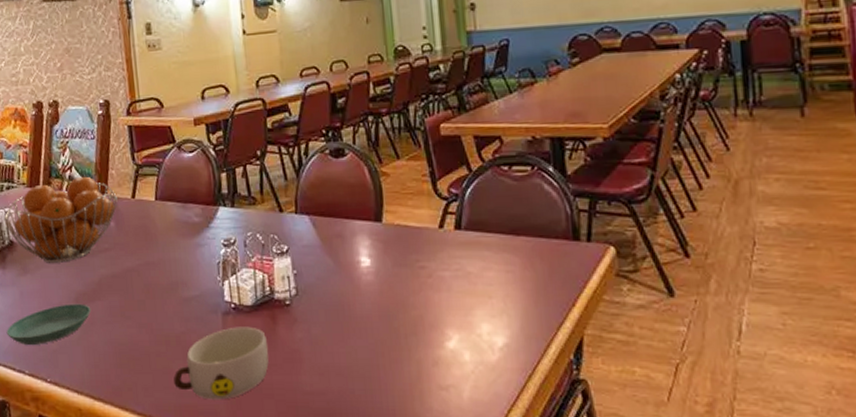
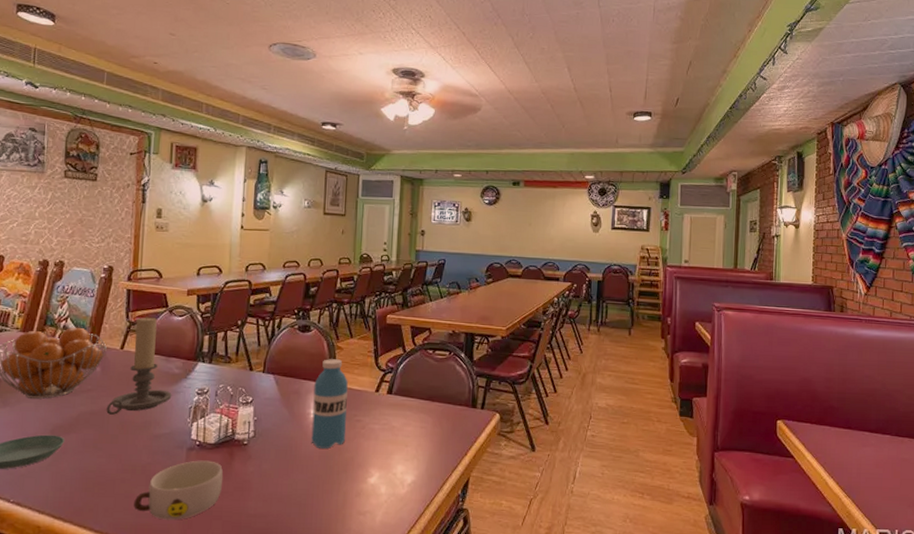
candle holder: none [128,156,196,277] -> present [106,317,172,415]
water bottle: none [359,189,409,306] -> present [311,359,348,449]

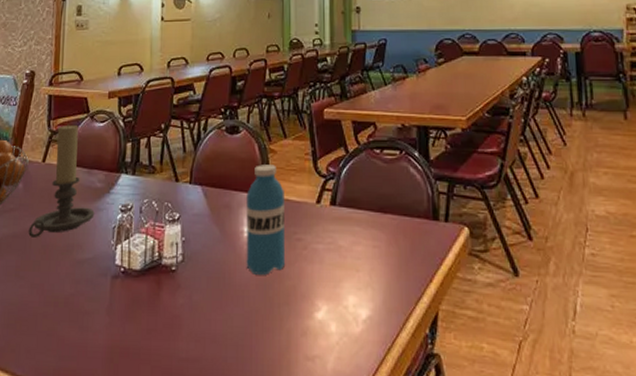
bowl: present [134,460,224,520] -> none [56,290,151,365]

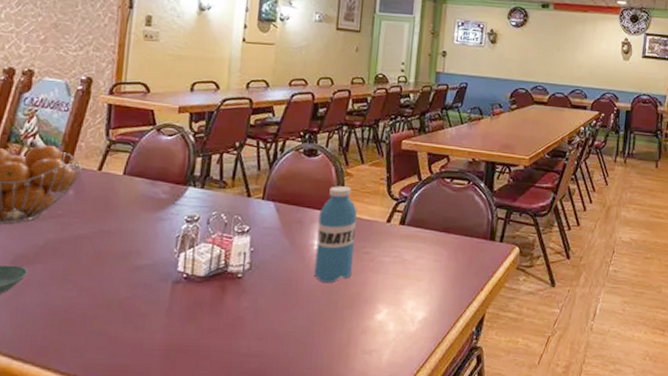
candle holder: present [28,124,95,237] -> none [79,135,157,244]

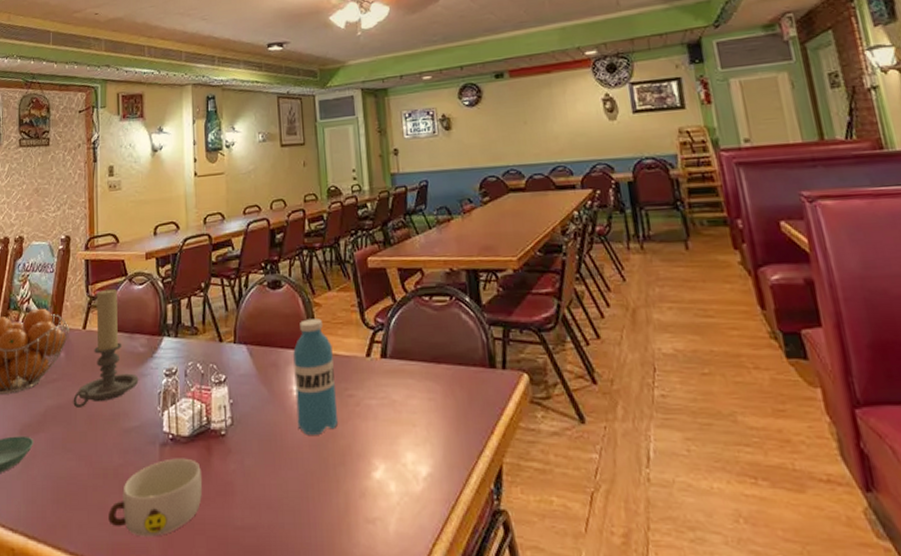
candle holder: none [79,135,157,244] -> present [73,289,139,408]
bowl: none [108,294,213,361] -> present [108,458,203,537]

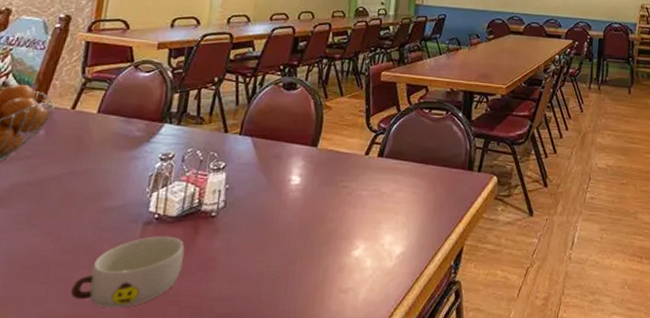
candle holder: present [73,289,139,408] -> none [47,72,130,185]
water bottle: present [293,319,338,435] -> none [290,119,336,219]

